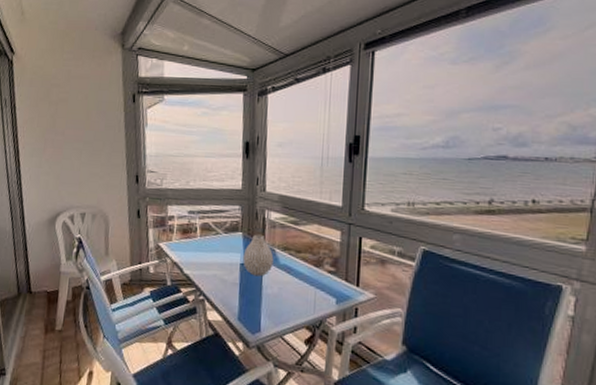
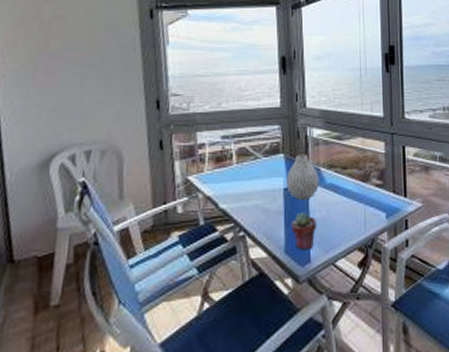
potted succulent: none [244,286,269,321] -> present [290,211,316,251]

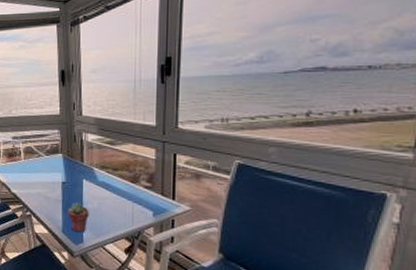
vase: present [286,154,319,200] -> none [64,155,93,193]

